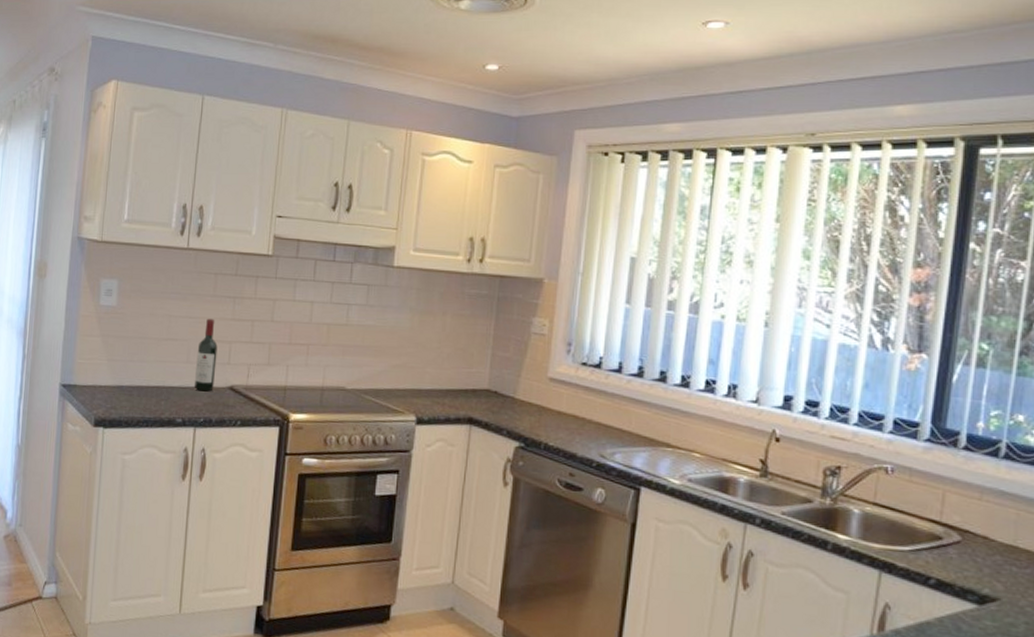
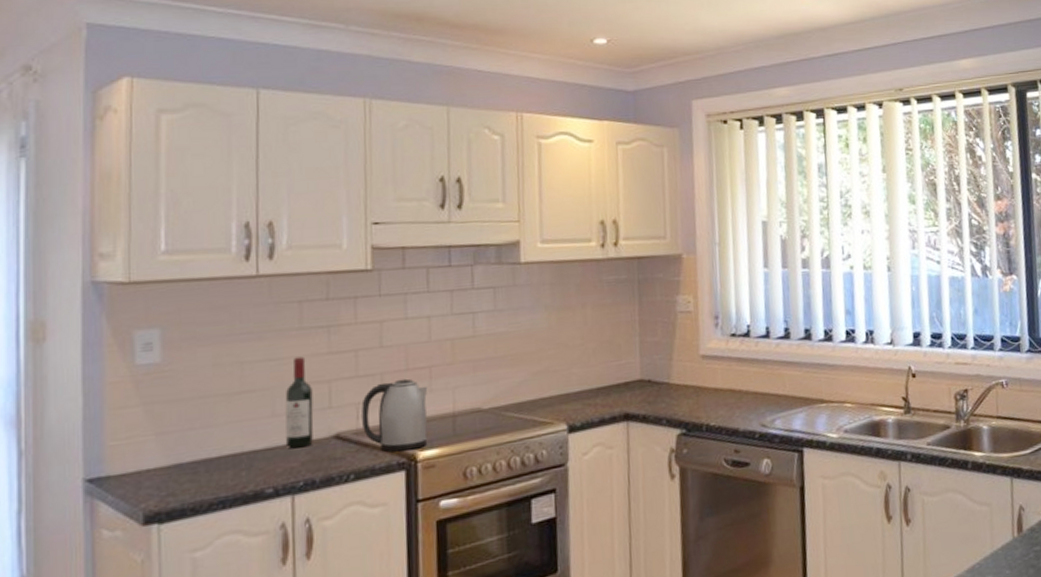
kettle: none [251,350,305,411] -> present [361,378,428,452]

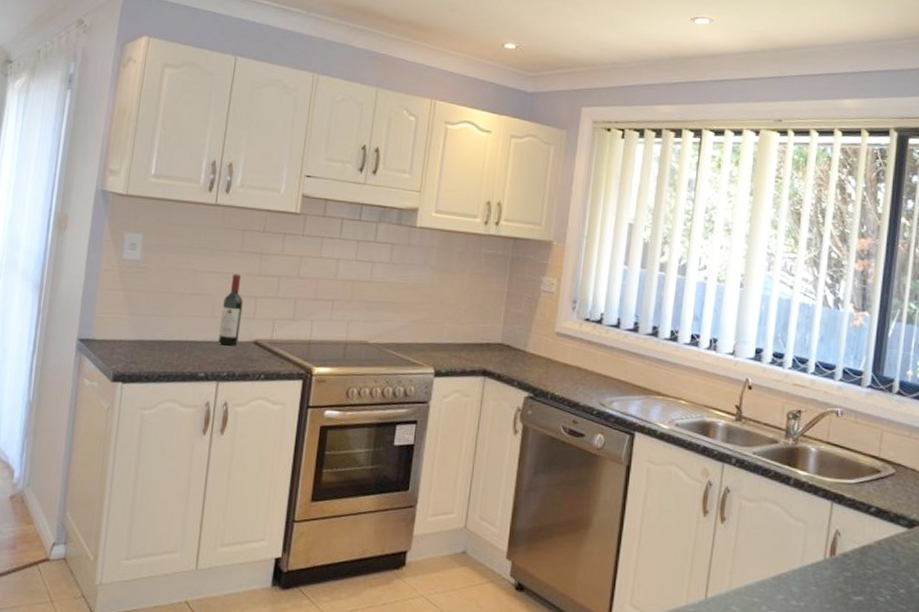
kettle: present [361,378,428,452] -> none [275,306,329,365]

